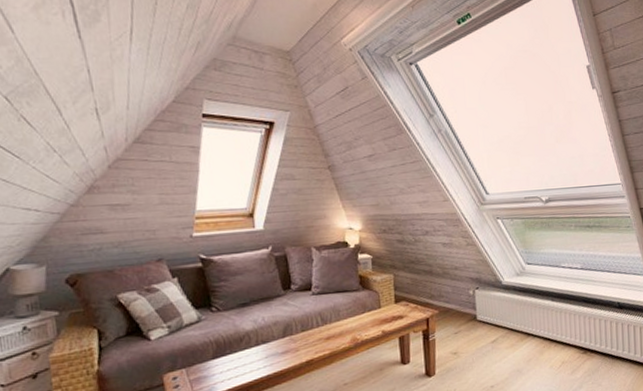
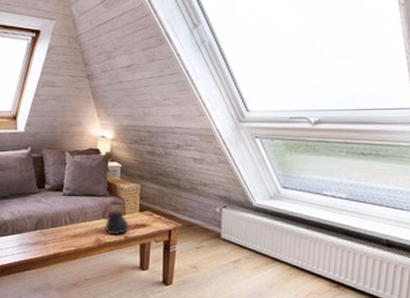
teapot: none [356,294,386,331] -> present [102,200,129,234]

